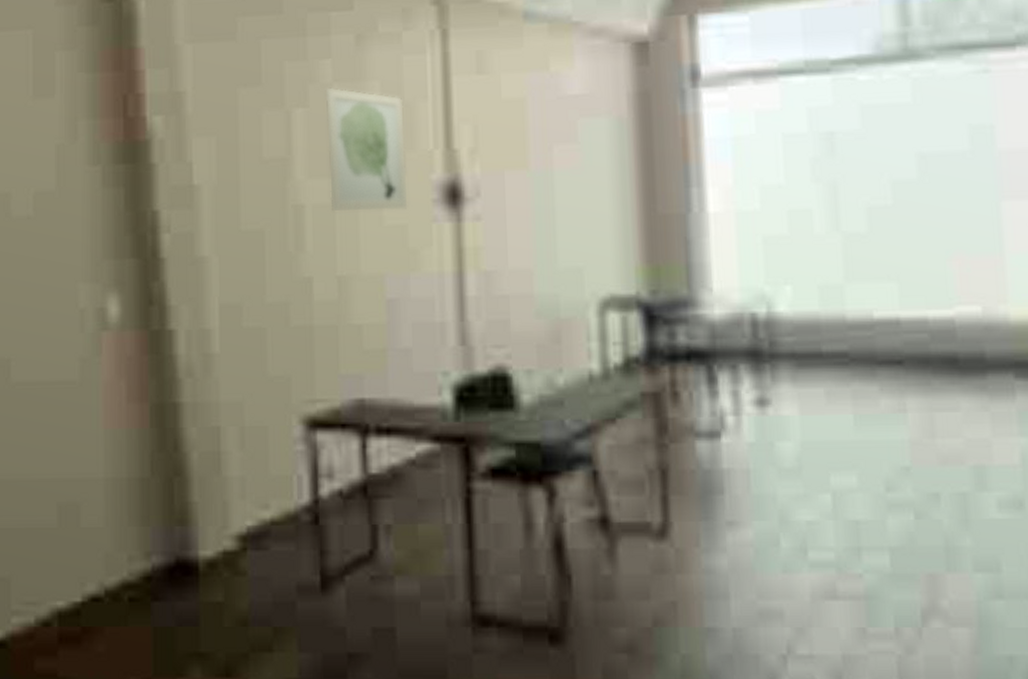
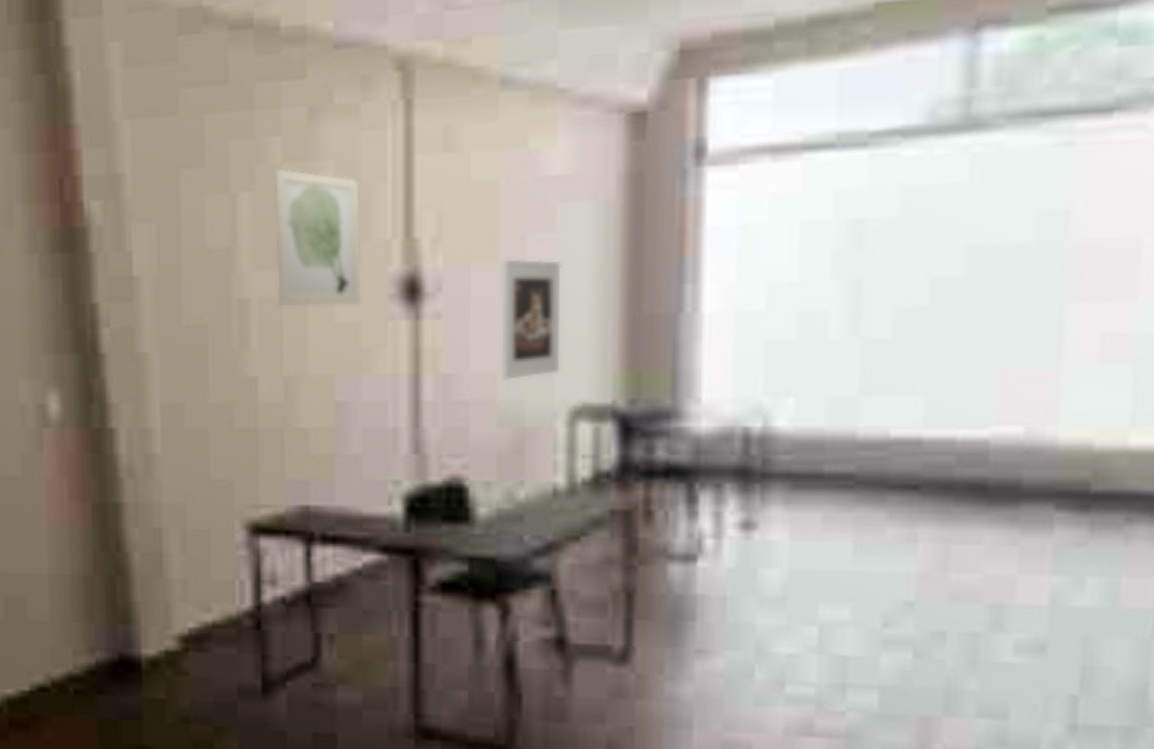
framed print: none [531,166,589,275] -> present [500,258,562,380]

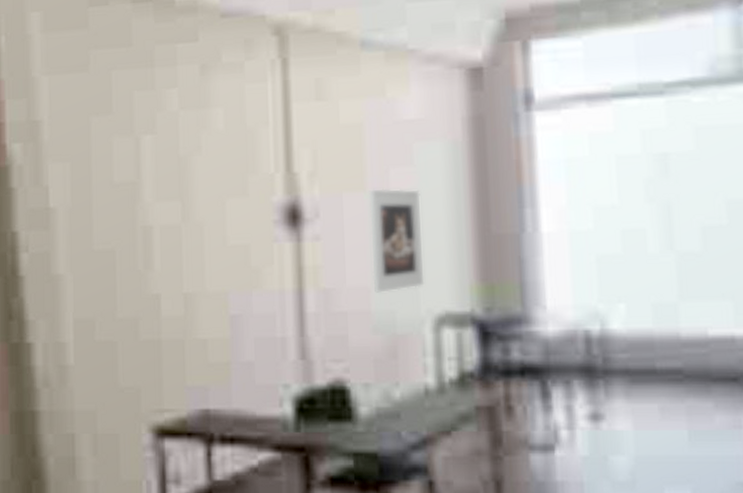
wall art: present [274,168,363,308] -> none [172,115,251,233]

